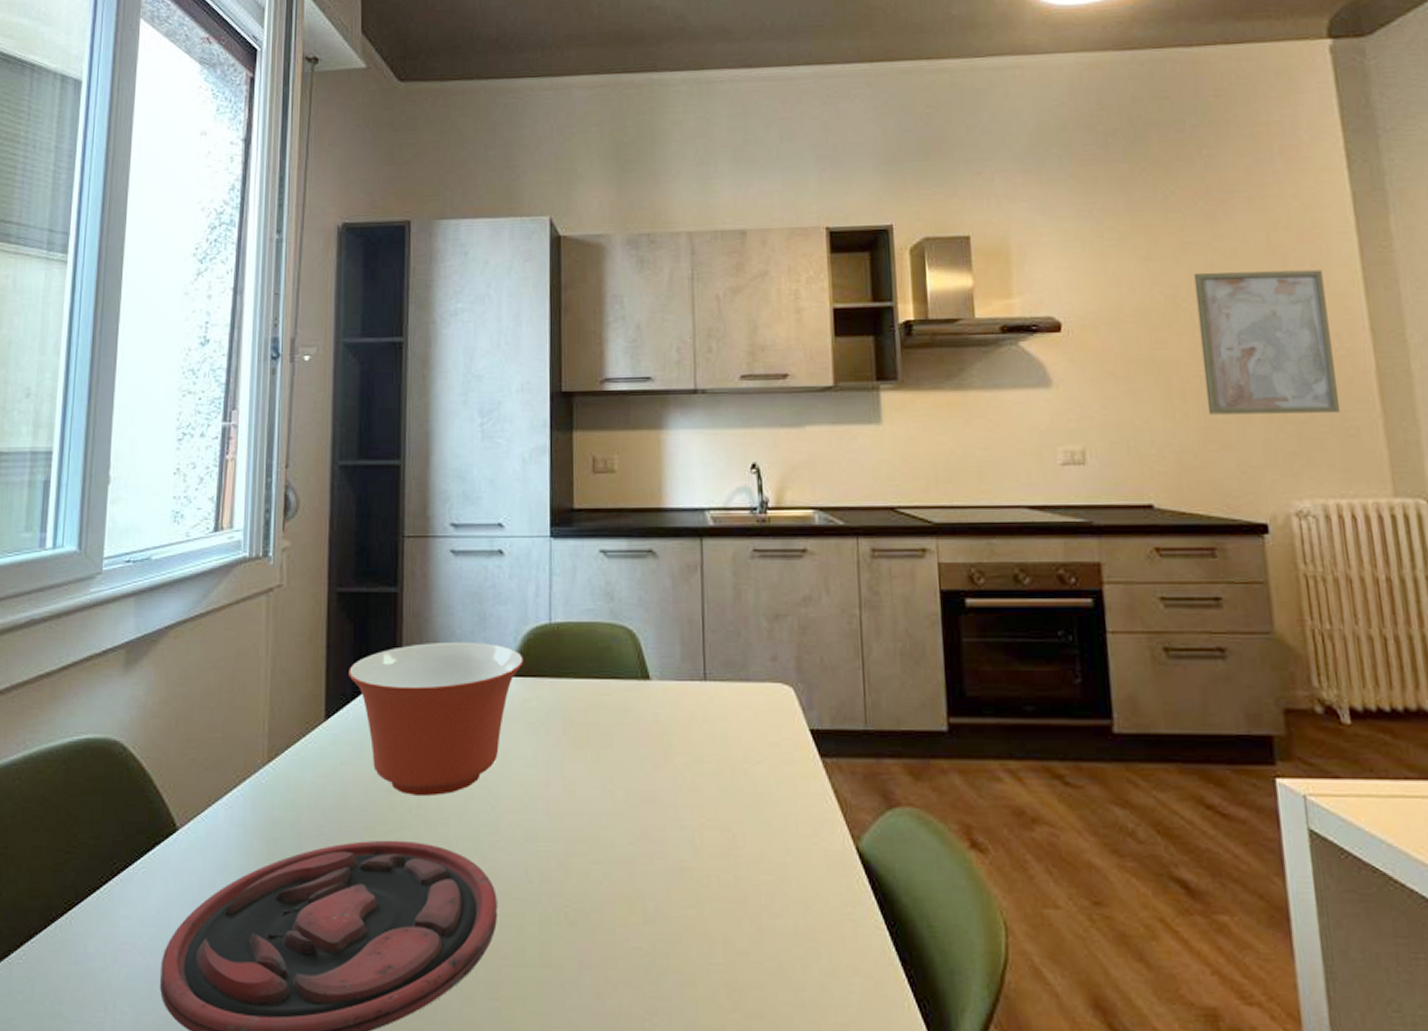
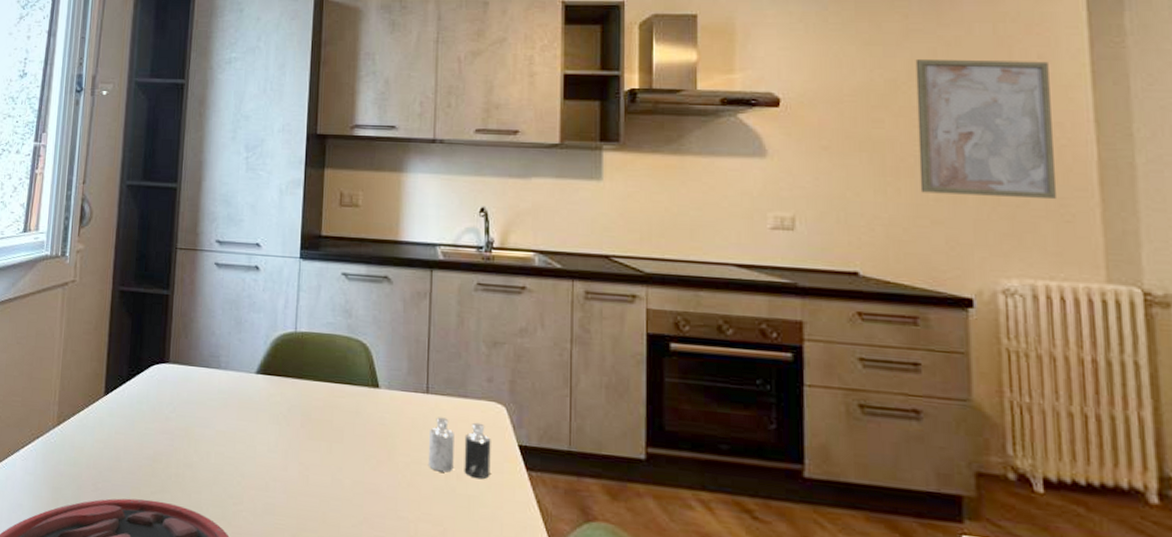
mixing bowl: present [349,641,524,797] -> none [125,339,271,468]
candle: none [710,706,781,773] -> present [427,417,491,479]

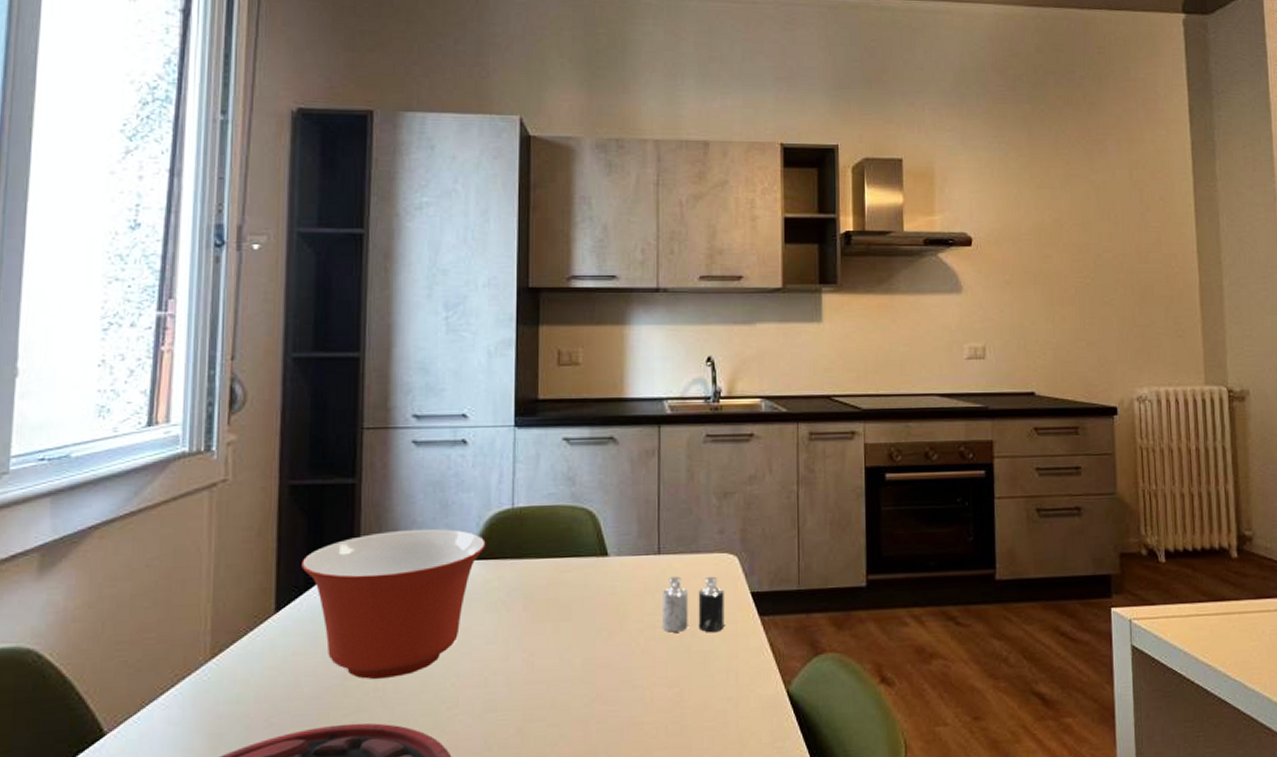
mixing bowl: none [125,339,271,468] -> present [302,528,486,680]
wall art: present [915,58,1058,200] -> none [1075,200,1173,319]

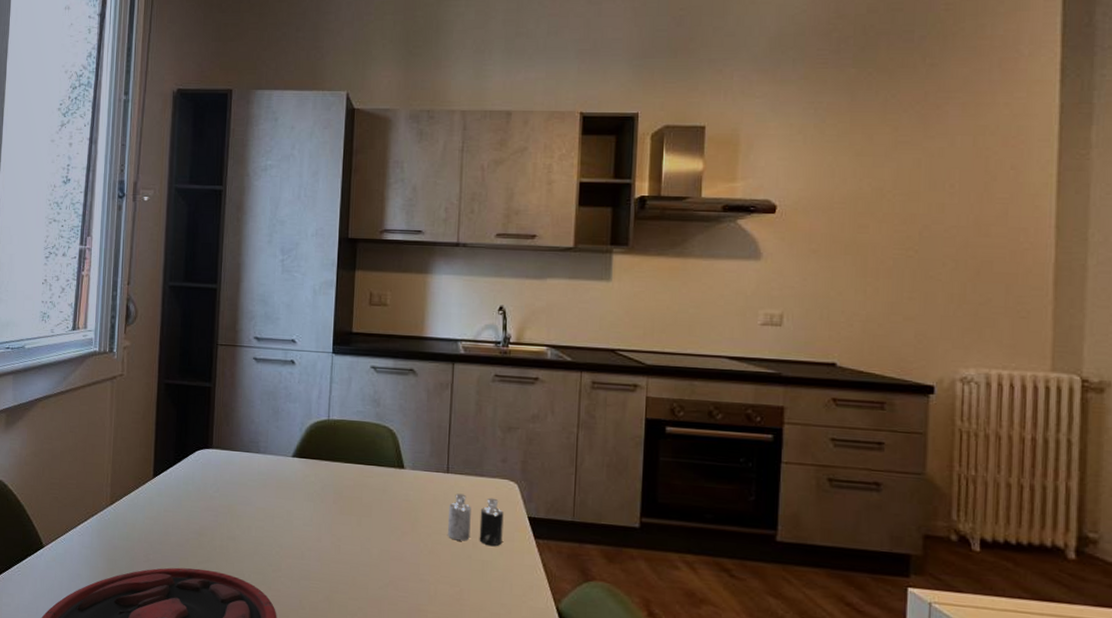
mixing bowl: present [302,528,486,680] -> none [172,427,306,540]

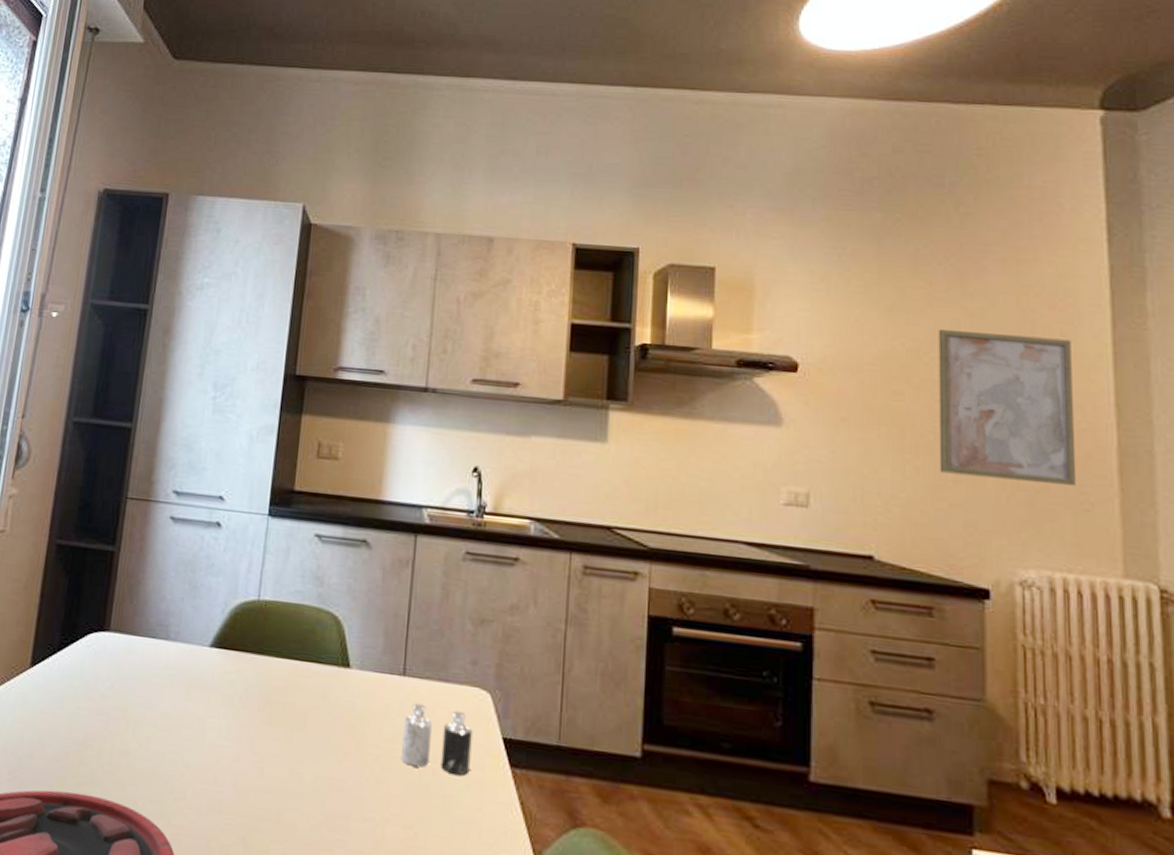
wall art: none [896,168,1020,298] -> present [938,328,1077,487]

